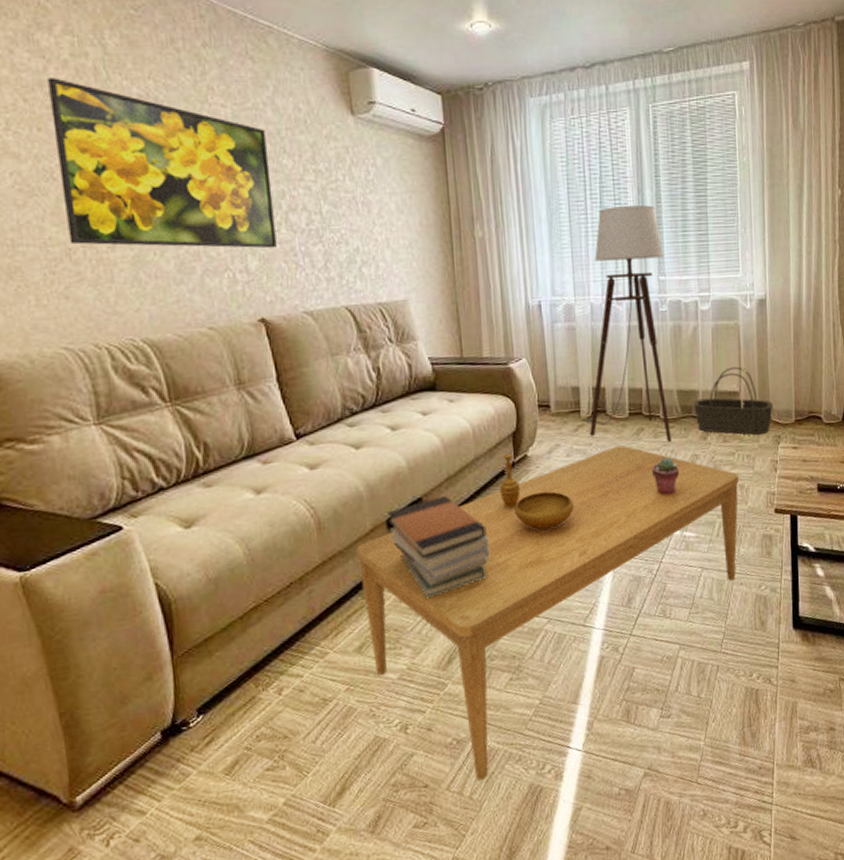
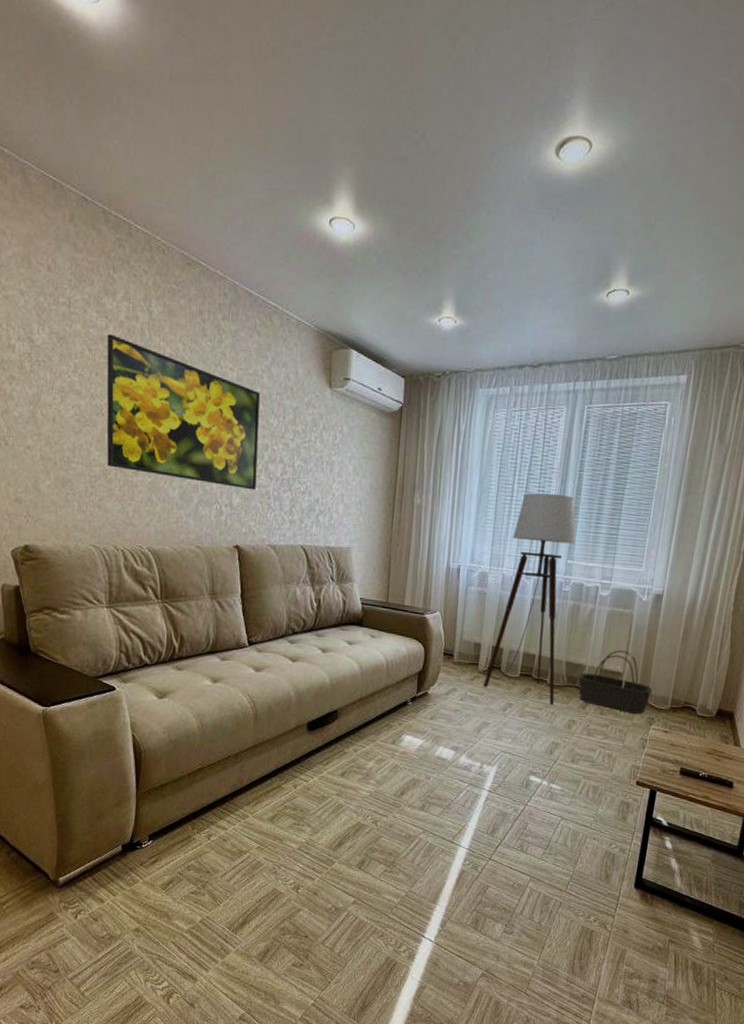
coffee table: present [356,445,739,780] -> none [280,699,609,944]
book stack: present [387,496,490,599] -> none [309,712,386,792]
decorative bowl: present [499,453,575,531] -> none [400,688,461,758]
potted succulent: present [652,457,680,495] -> none [532,717,557,750]

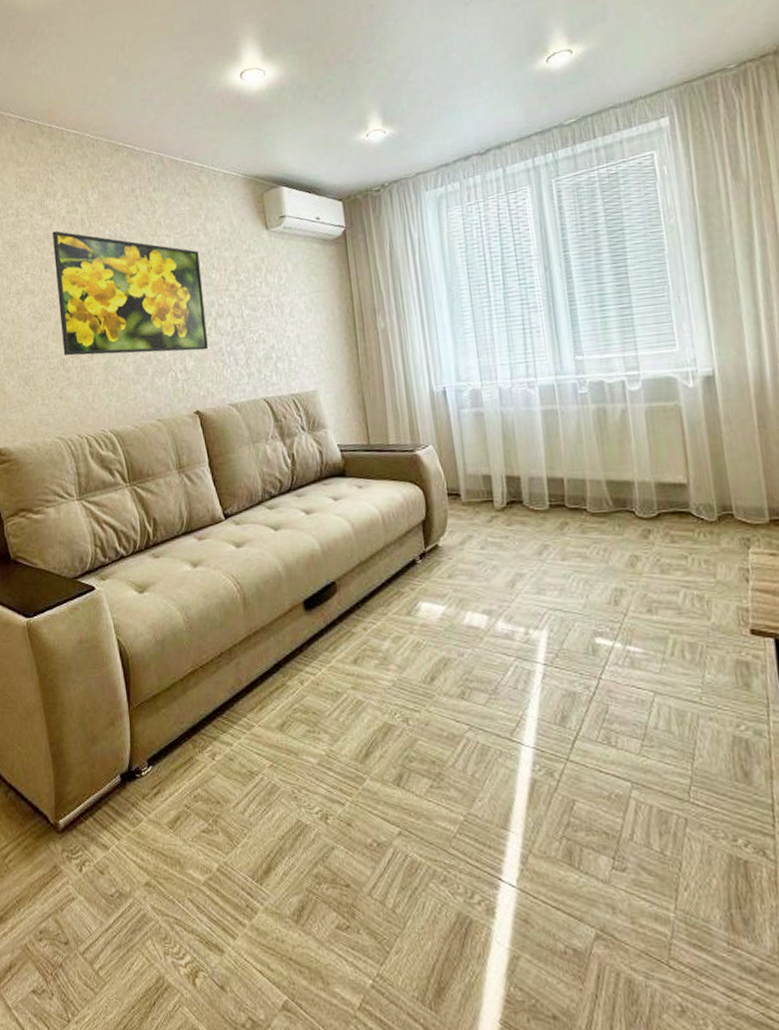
floor lamp: present [481,493,576,705] -> none [499,282,603,539]
basket: present [578,650,653,714] -> none [628,454,737,536]

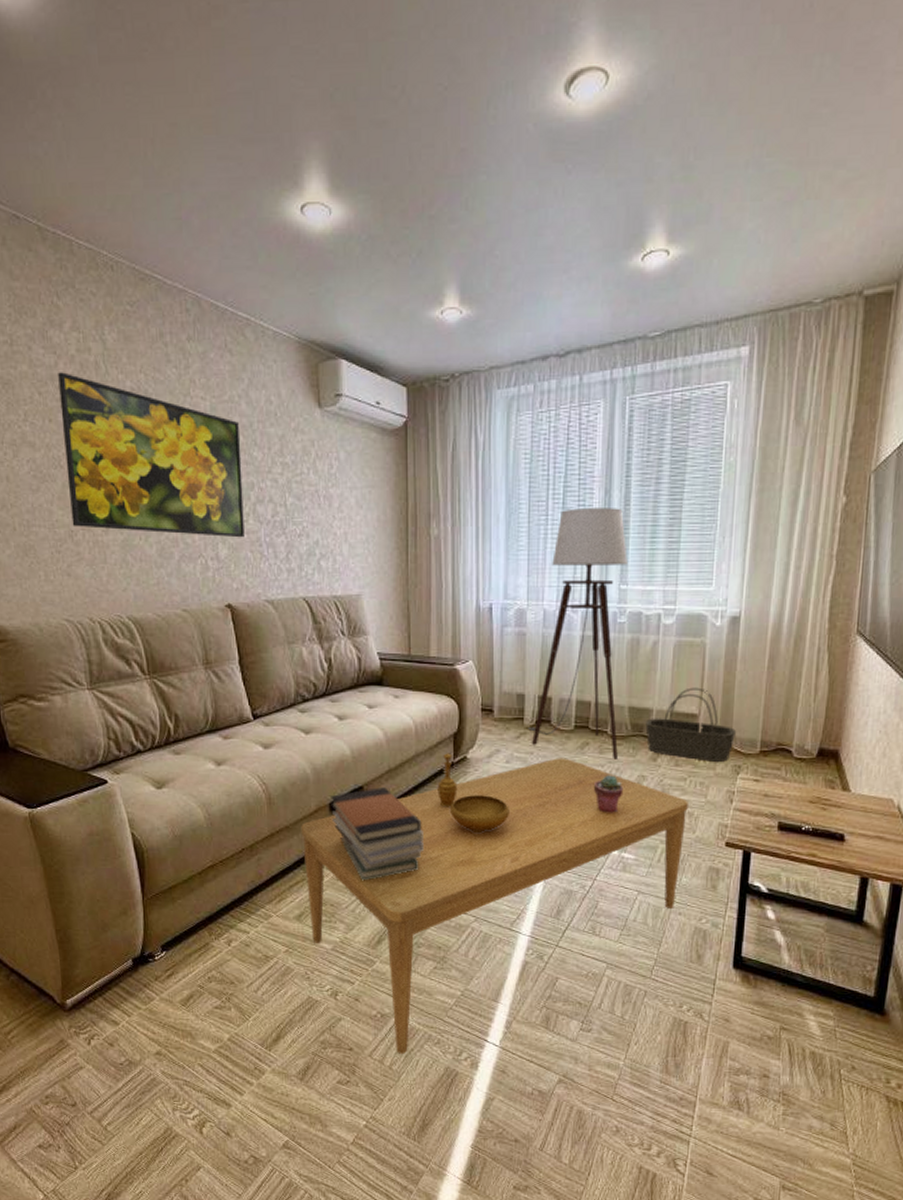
coffee table: none [276,540,702,894] -> present [301,758,688,1054]
book stack: none [304,582,404,685] -> present [331,787,423,881]
decorative bowl: none [411,542,493,627] -> present [437,753,511,833]
floor lamp: none [499,282,603,539] -> present [528,508,629,760]
potted succulent: none [581,557,617,600] -> present [594,775,624,813]
basket: none [628,454,737,536] -> present [645,687,737,762]

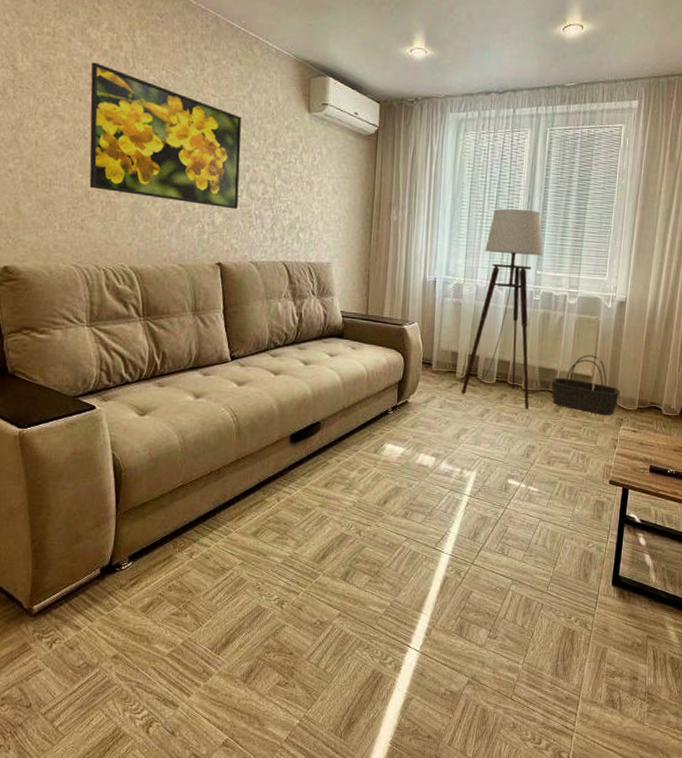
coffee table: present [301,758,688,1054] -> none [263,405,582,658]
book stack: present [331,787,423,881] -> none [291,423,368,503]
decorative bowl: present [437,753,511,833] -> none [382,397,441,465]
potted succulent: present [594,775,624,813] -> none [509,422,532,453]

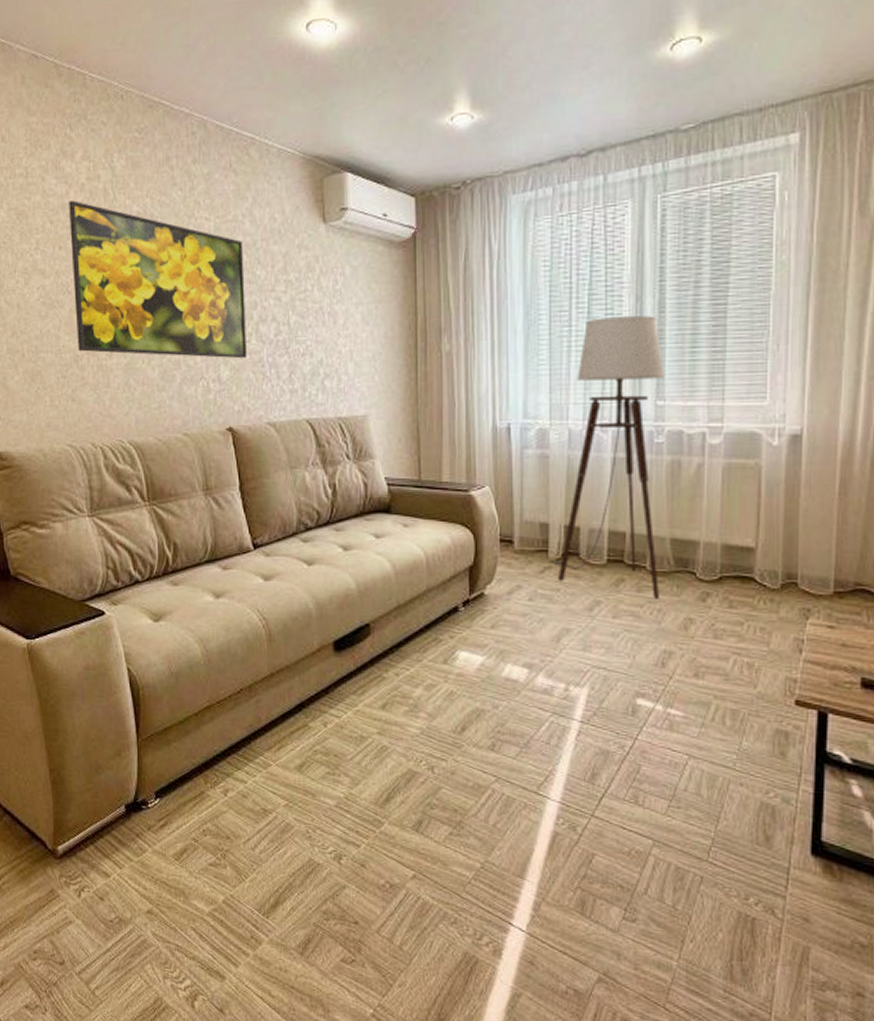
basket: present [551,354,621,415] -> none [691,516,804,604]

